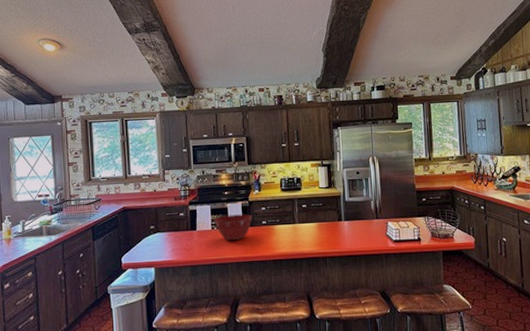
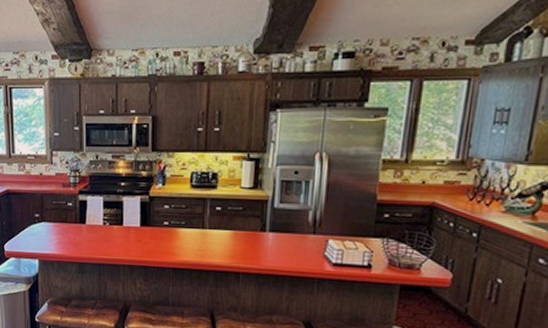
mixing bowl: present [214,214,252,241] -> none [106,210,152,241]

